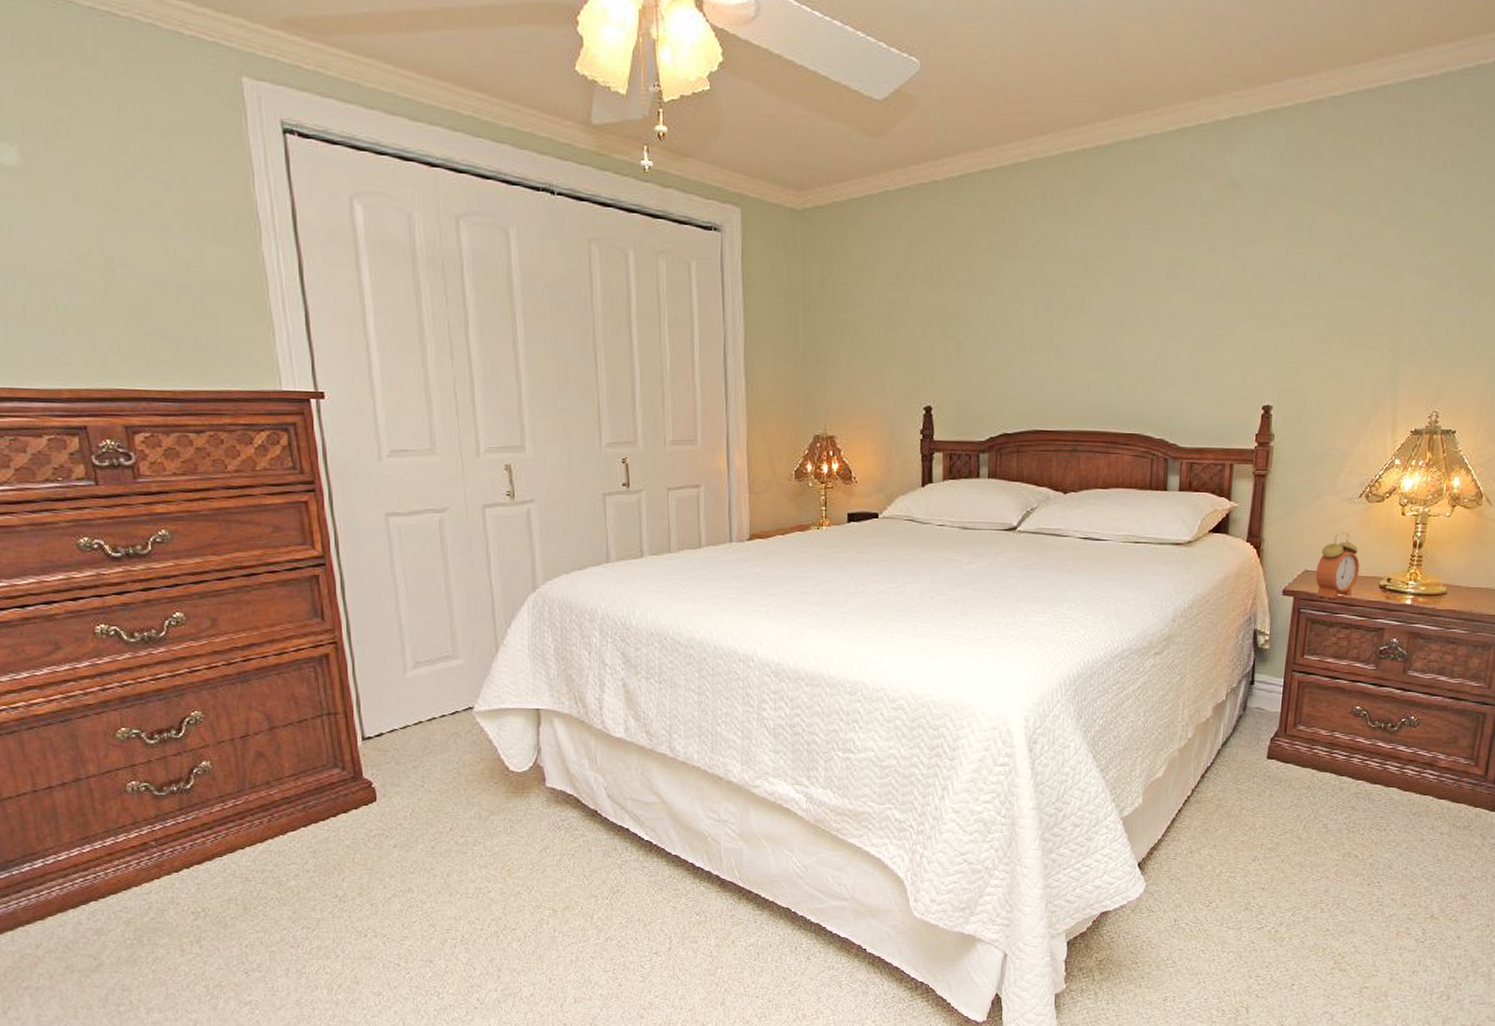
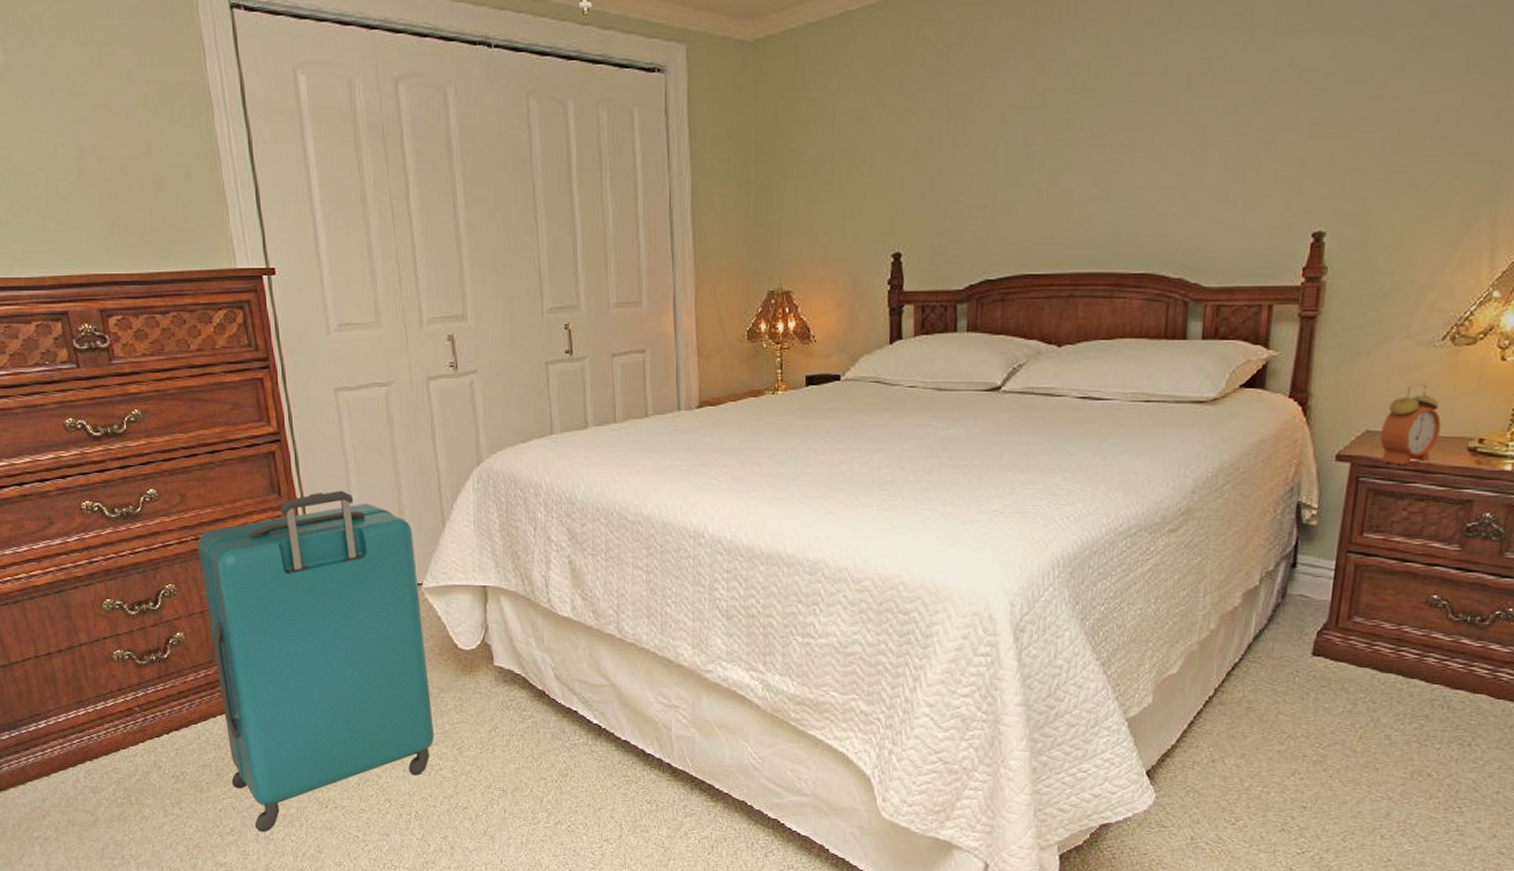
suitcase: none [229,615,482,967] -> present [197,490,434,833]

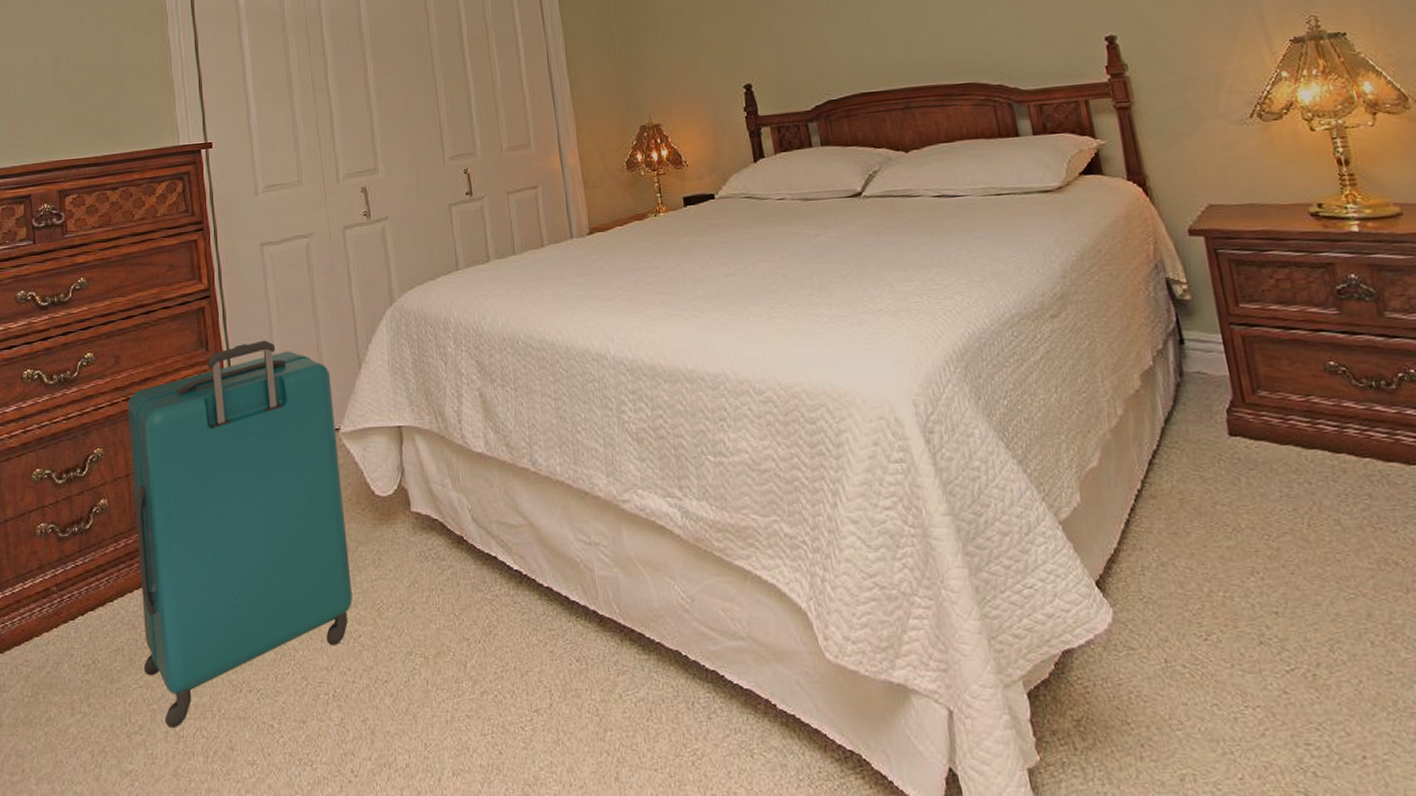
alarm clock: present [1380,384,1441,466] -> none [1221,158,1279,235]

